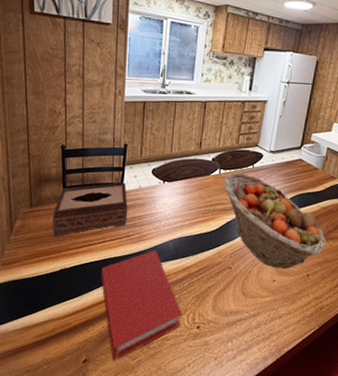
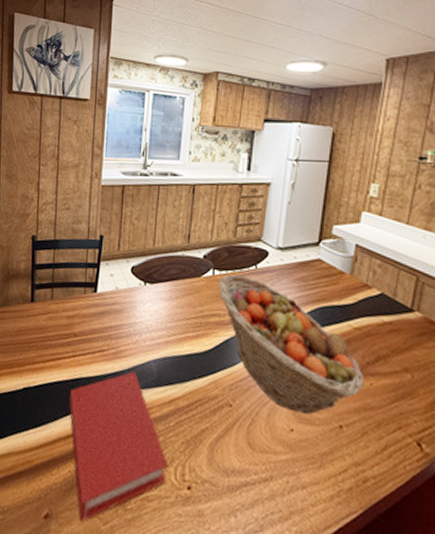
tissue box: present [52,182,128,237] -> none [17,282,103,346]

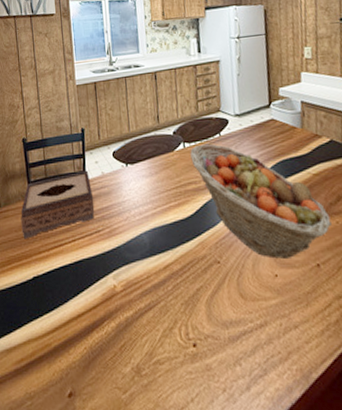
tissue box: none [17,282,103,346] -> present [21,170,95,239]
book: present [69,372,168,523] -> none [75,246,174,395]

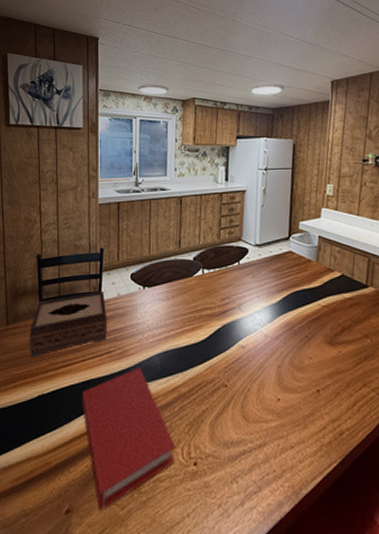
book: none [75,246,174,395] -> present [82,368,176,512]
fruit basket: present [190,143,332,259] -> none [208,271,334,384]

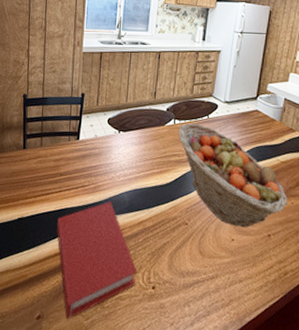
tissue box: present [29,291,108,358] -> none [12,131,84,185]
fruit basket: none [208,271,334,384] -> present [178,123,287,227]

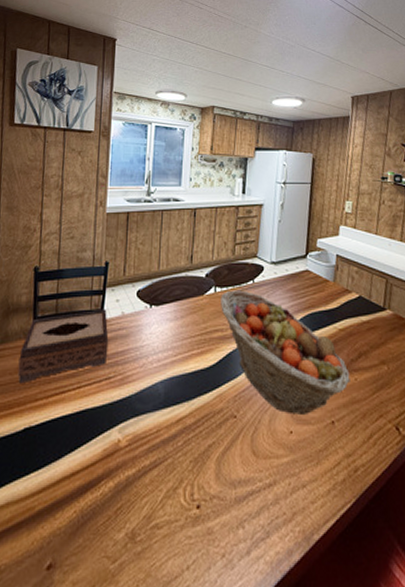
tissue box: none [12,131,84,185] -> present [17,309,109,384]
book: present [57,202,137,320] -> none [74,396,177,566]

